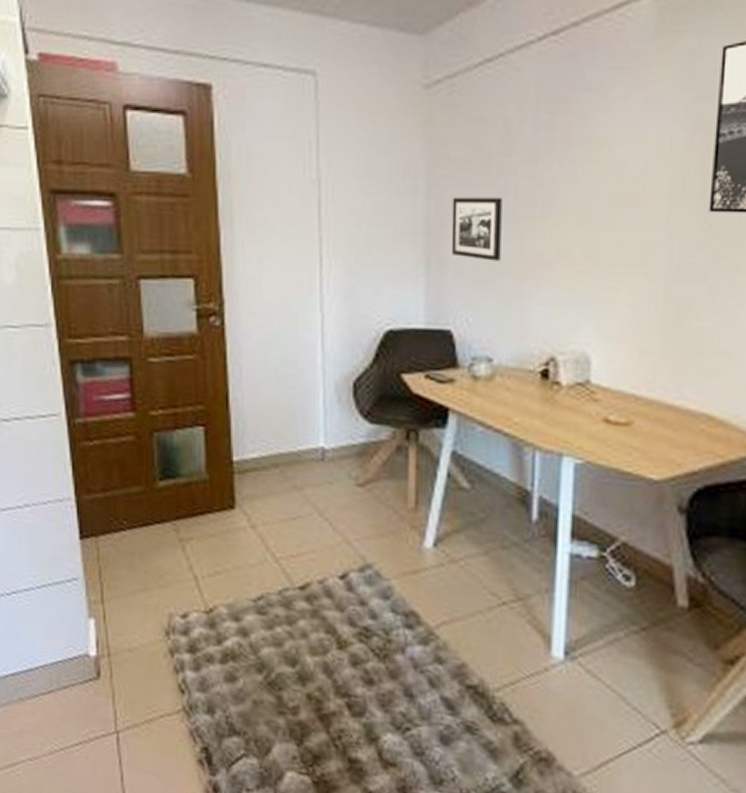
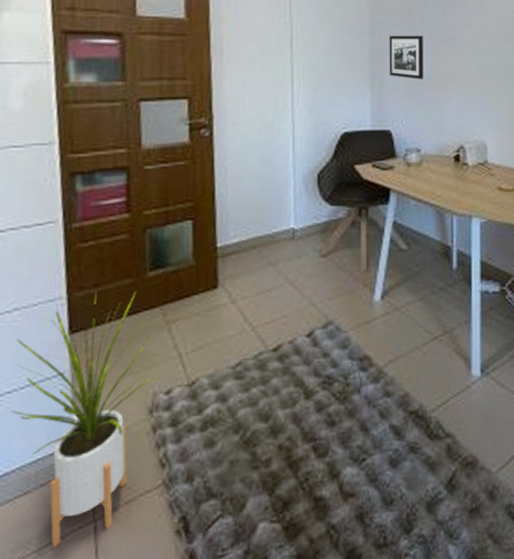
house plant: none [29,495,174,750] -> present [10,290,159,548]

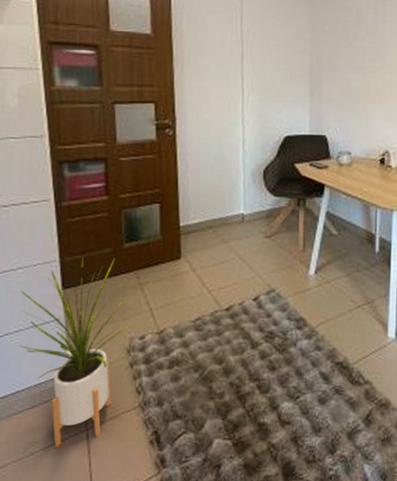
picture frame: present [389,35,423,79] -> none [326,53,357,93]

